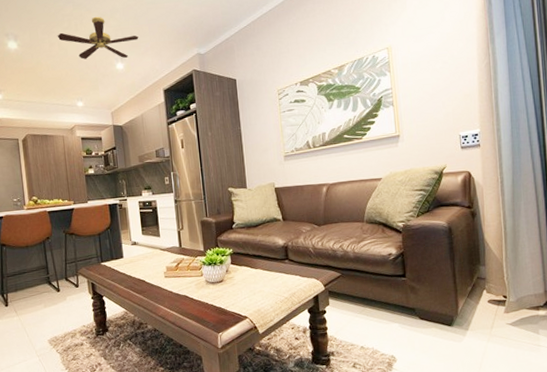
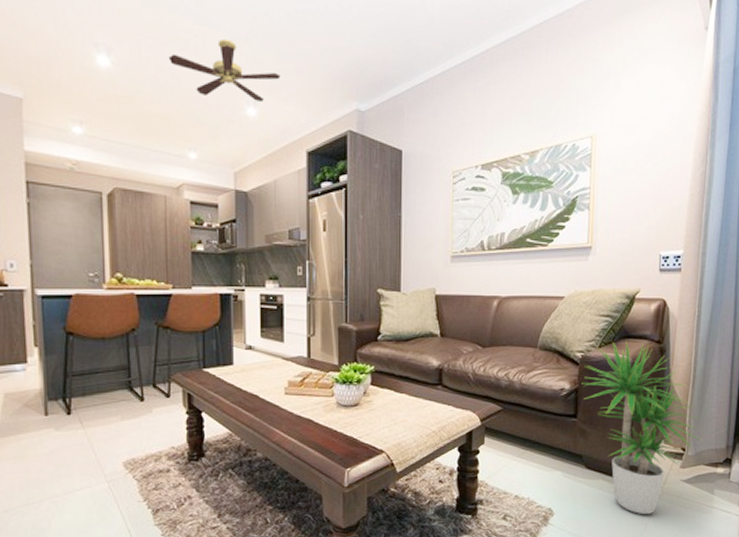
potted plant: none [406,209,521,356] -> present [581,341,703,515]

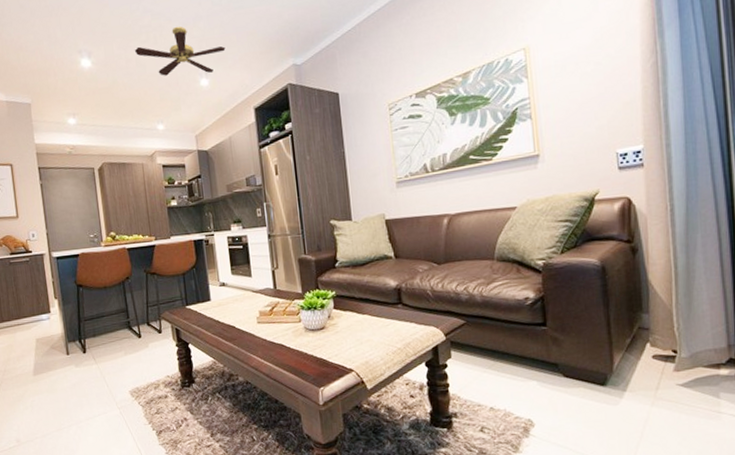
potted plant: present [581,341,703,515] -> none [547,243,697,423]

